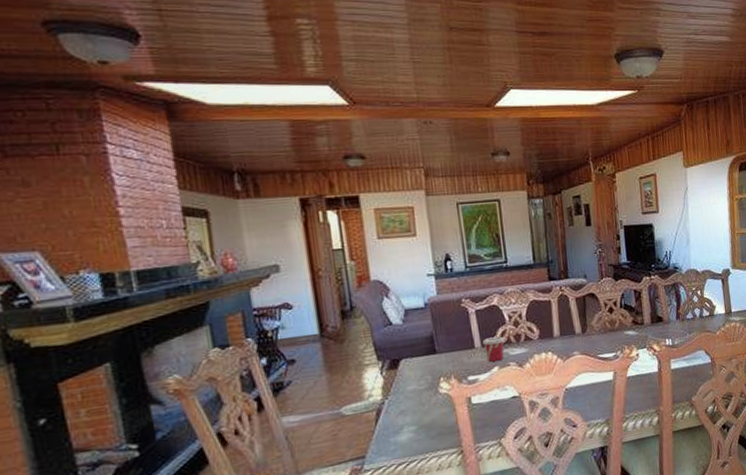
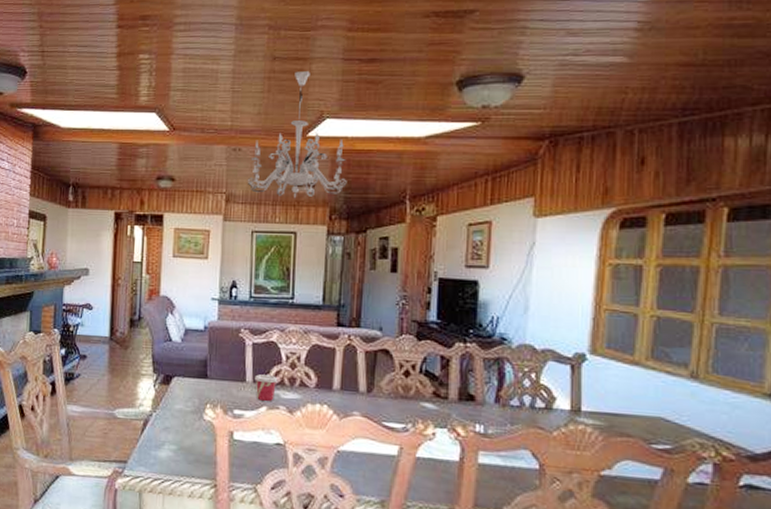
chandelier: none [443,43,538,168] -> present [248,71,347,199]

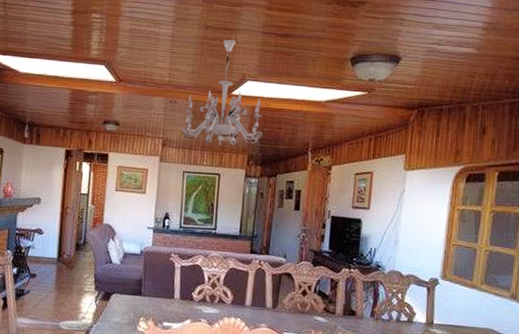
cup: present [255,374,278,401] -> none [182,292,201,315]

